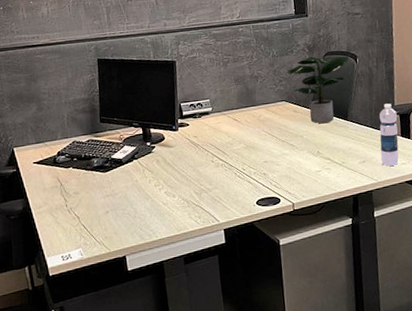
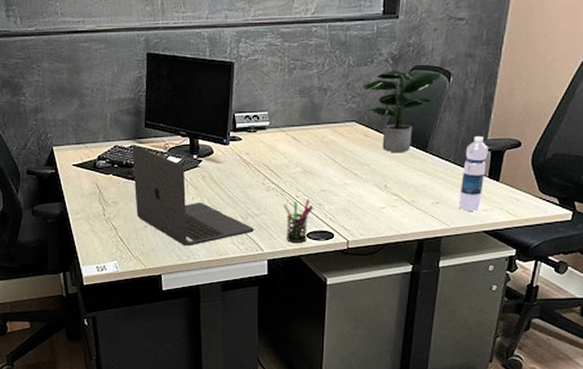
laptop: none [89,139,209,226] -> present [132,145,254,247]
pen holder: none [232,170,260,211] -> present [283,199,314,242]

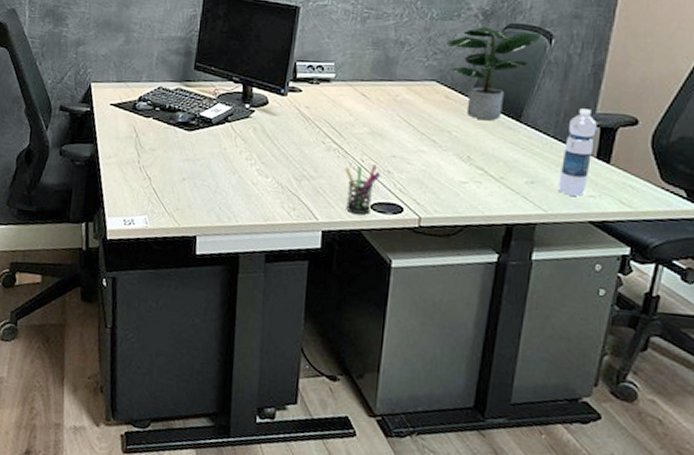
laptop: present [132,145,254,247] -> none [175,88,309,207]

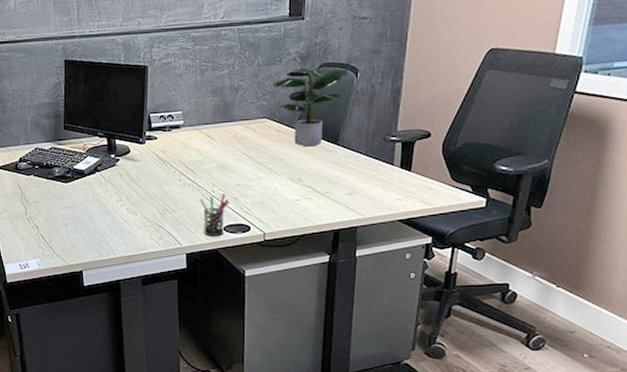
water bottle: present [558,108,597,196] -> none [372,128,399,201]

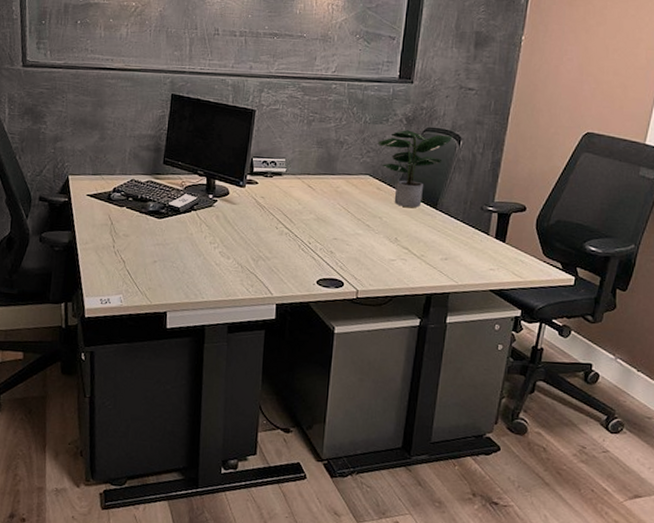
pen holder: present [200,194,230,236] -> none [295,246,325,289]

